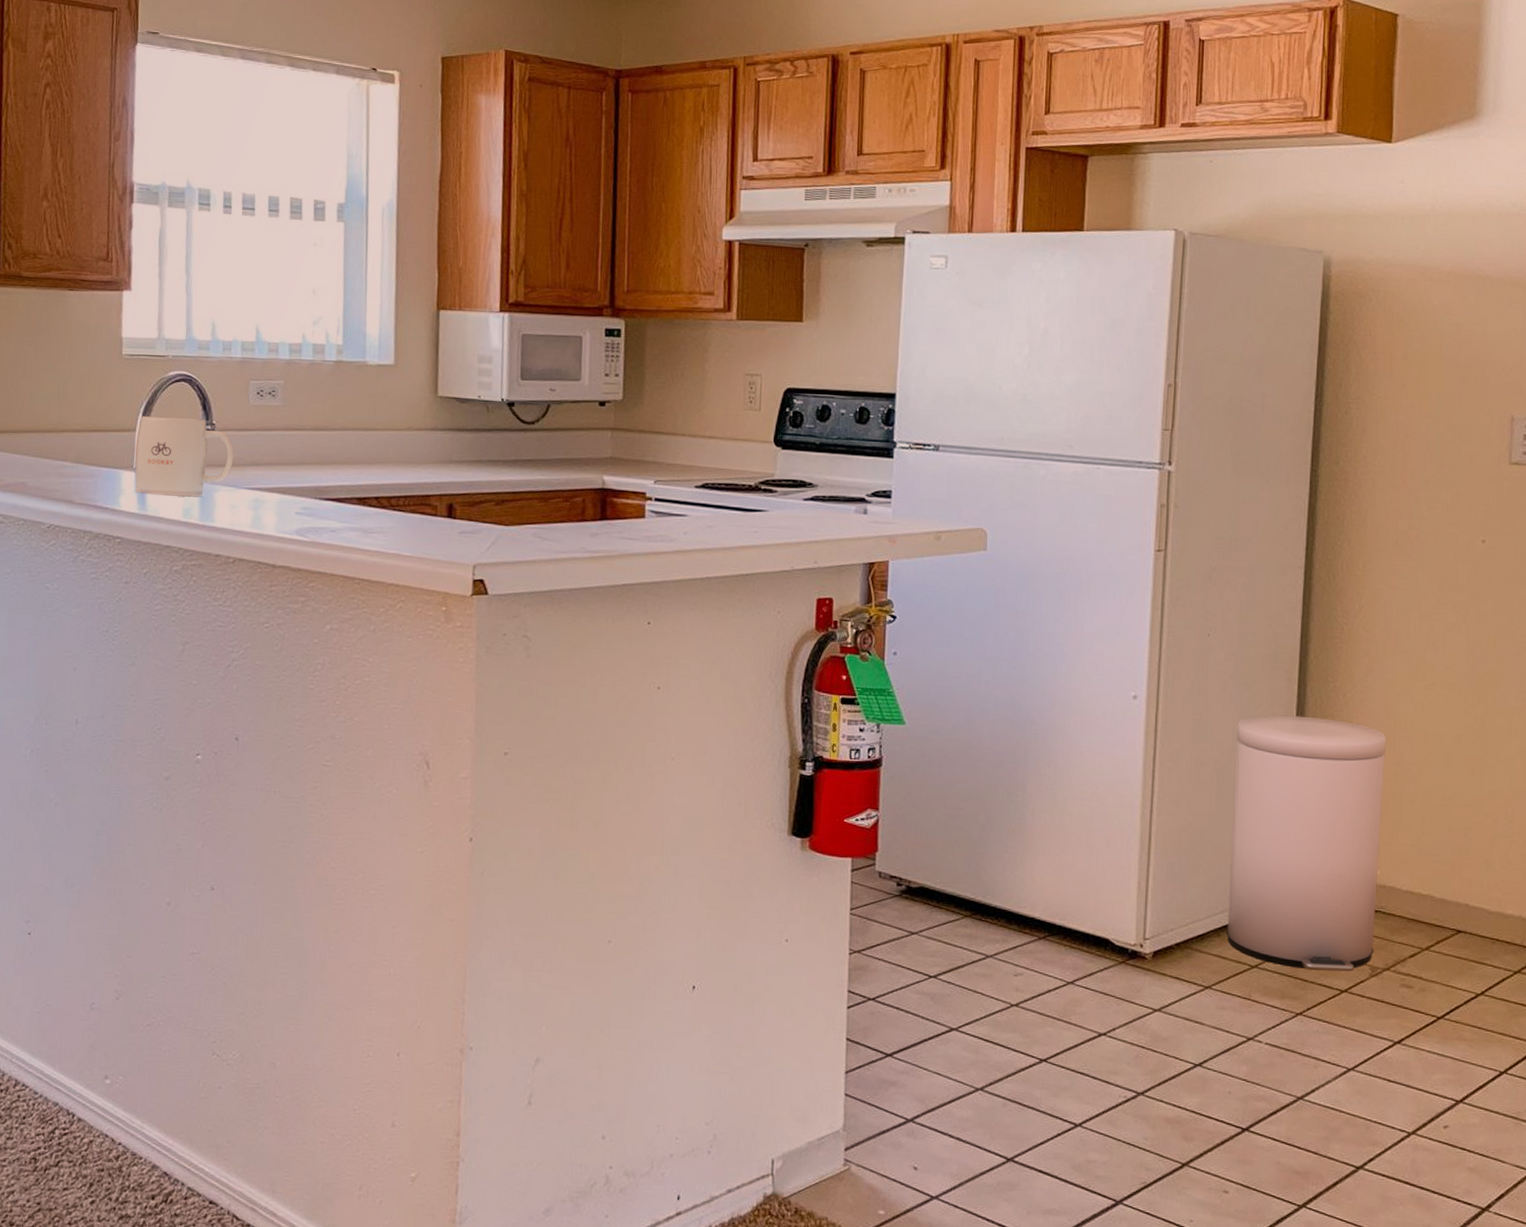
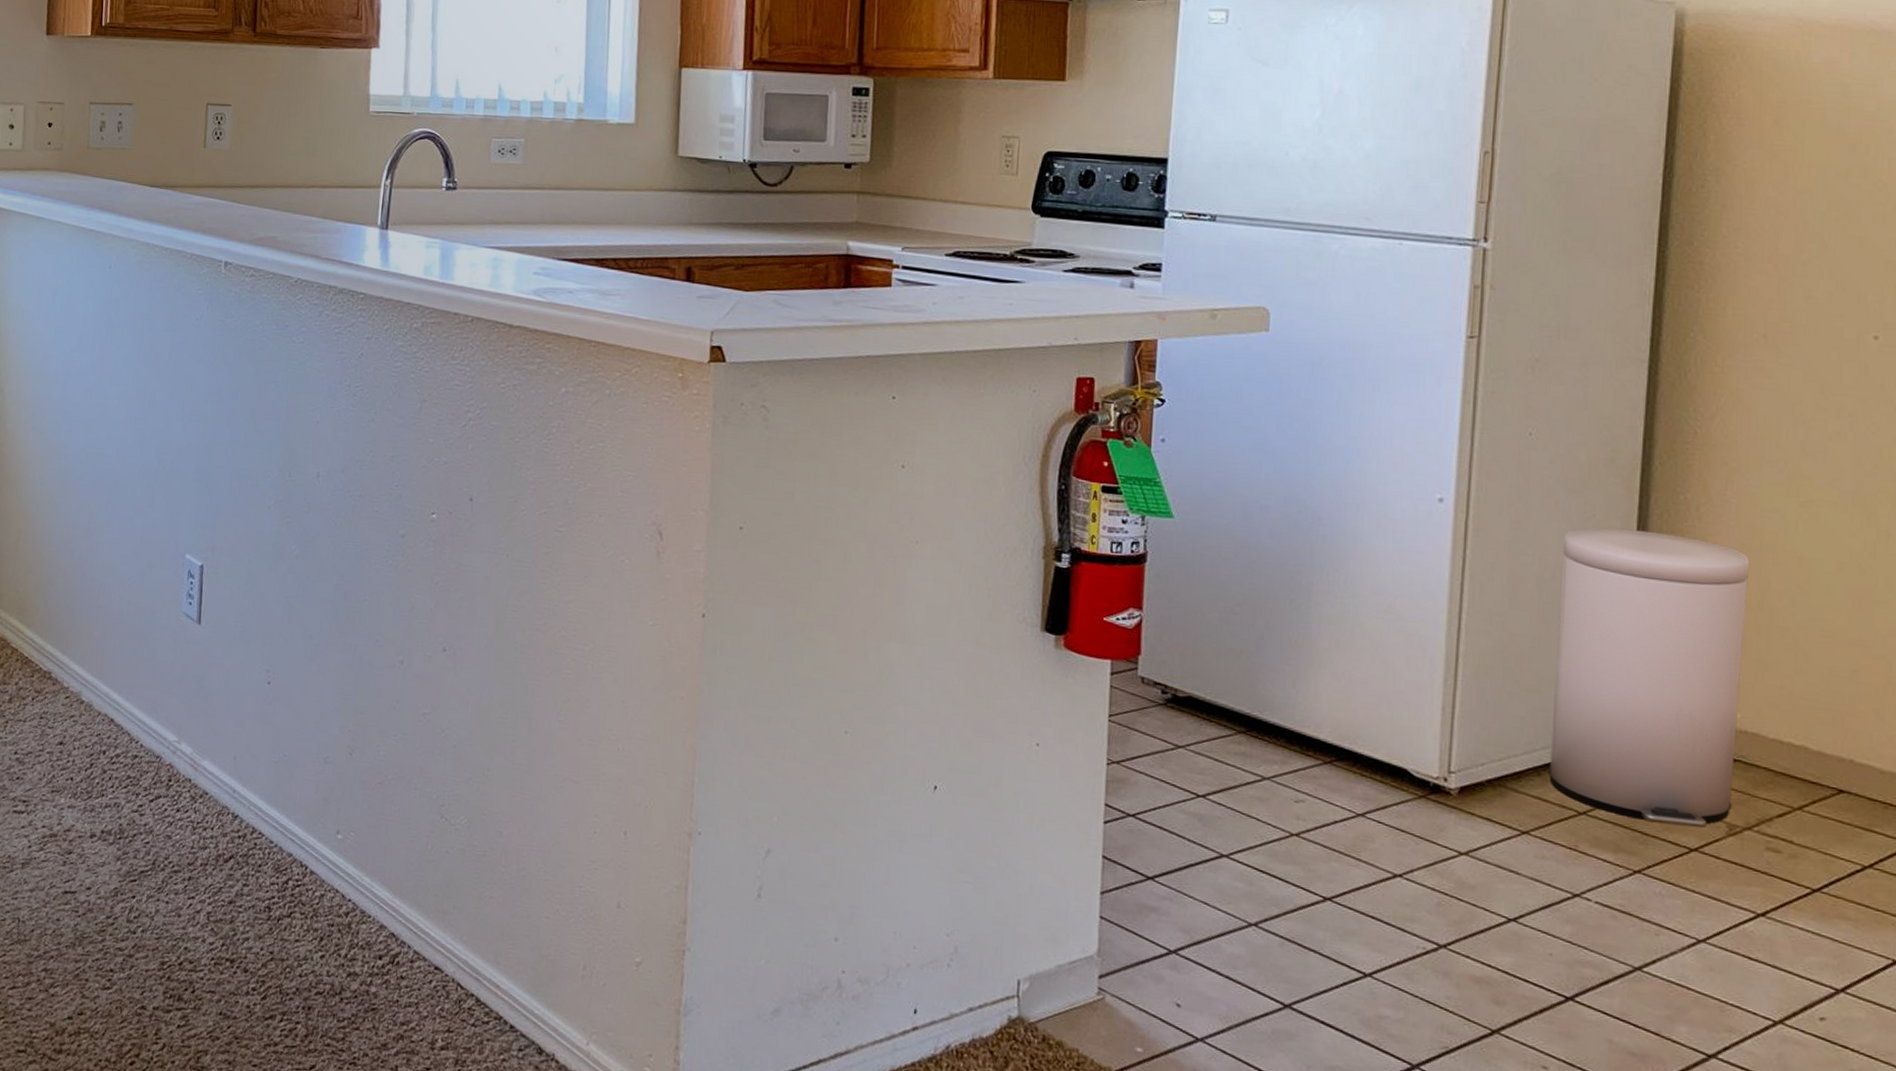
mug: present [134,416,234,497] -> none [378,173,475,255]

